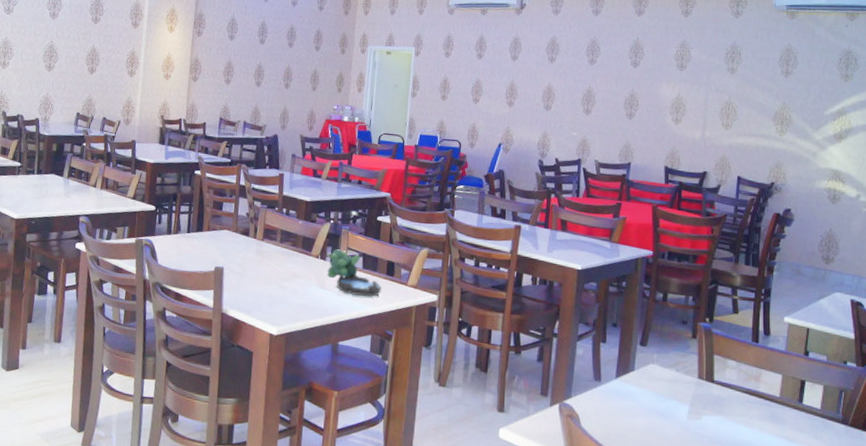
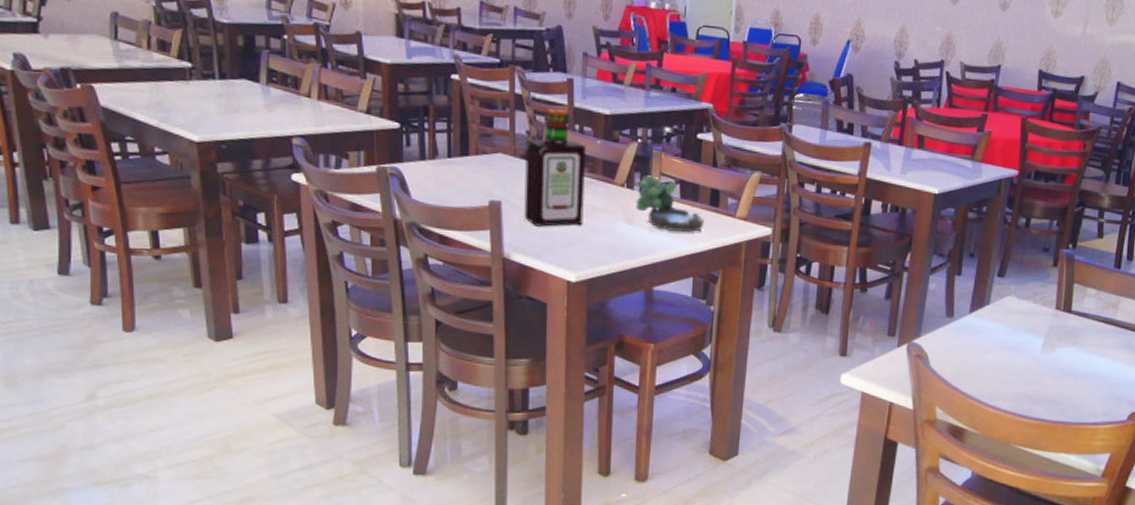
bottle: none [240,196,290,289] -> present [524,109,586,227]

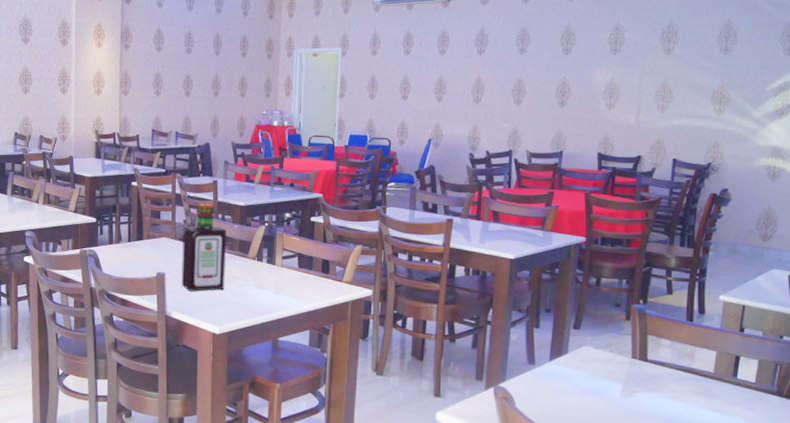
plant: present [636,175,704,233] -> none [264,250,318,295]

